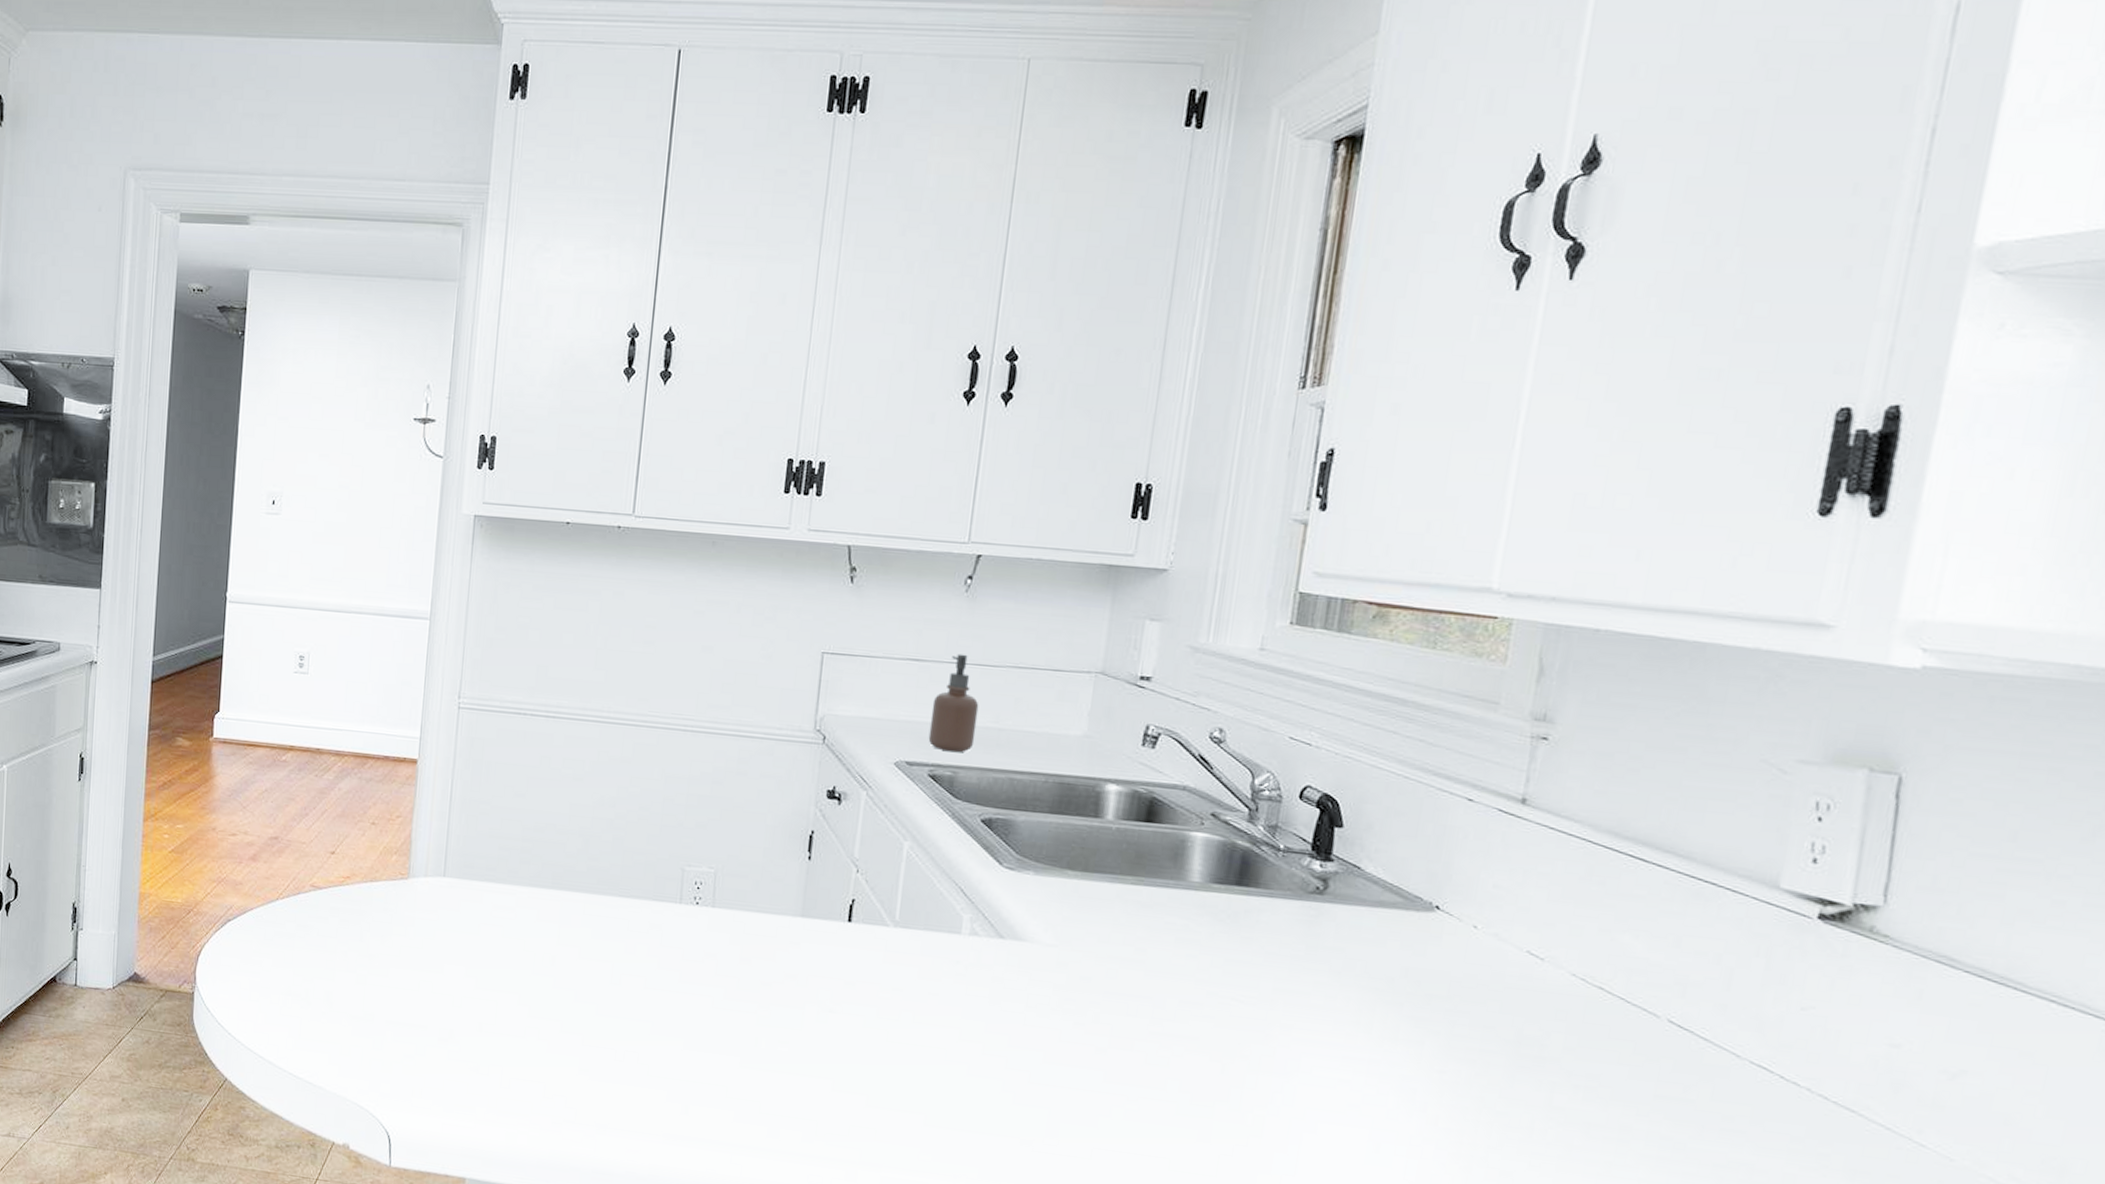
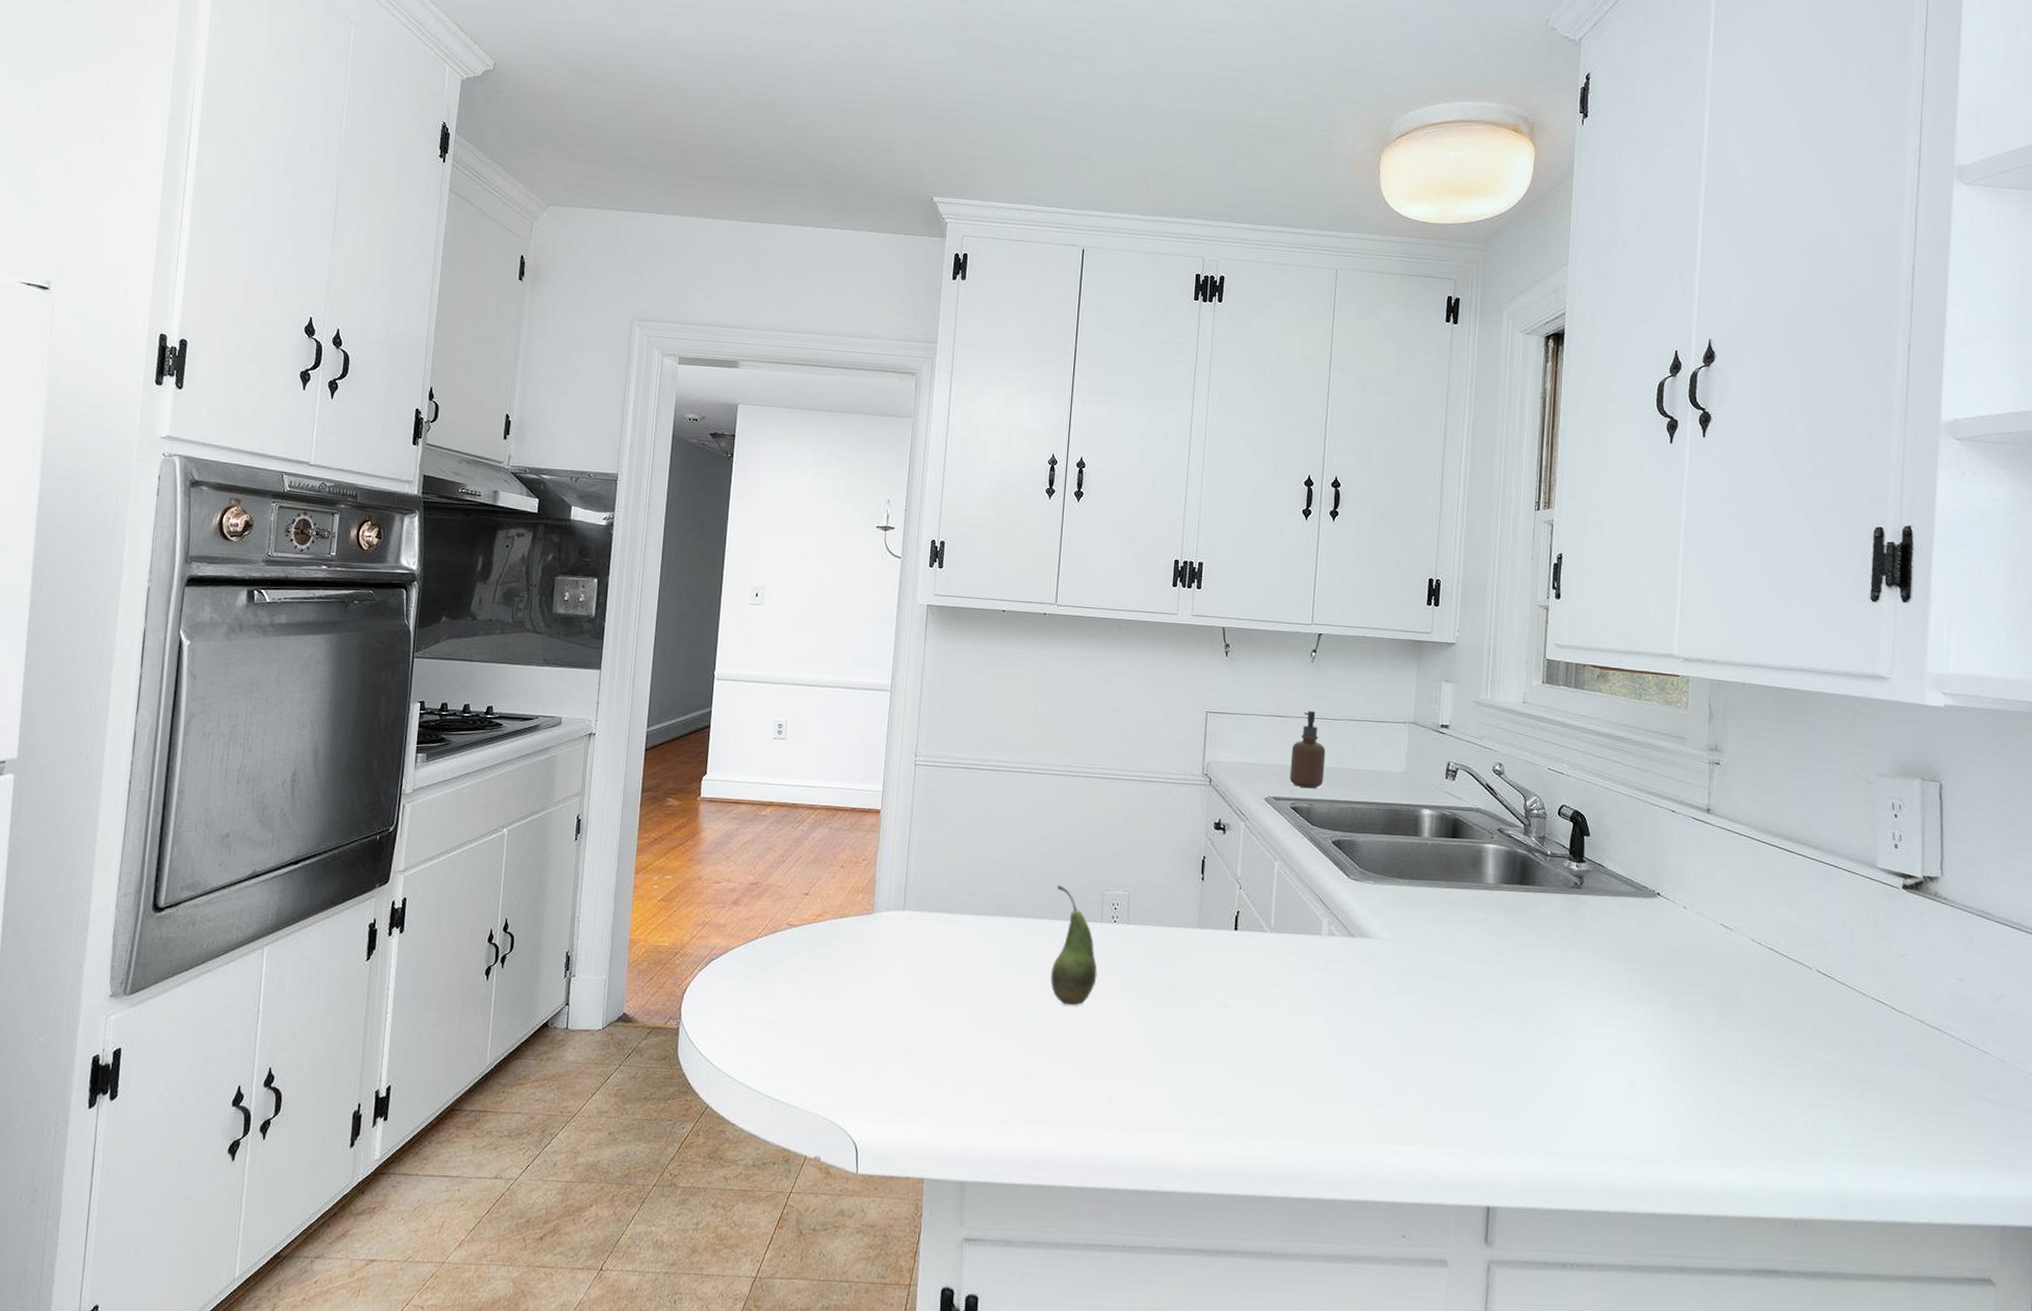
fruit: none [616,857,674,999] -> present [1050,885,1097,1006]

